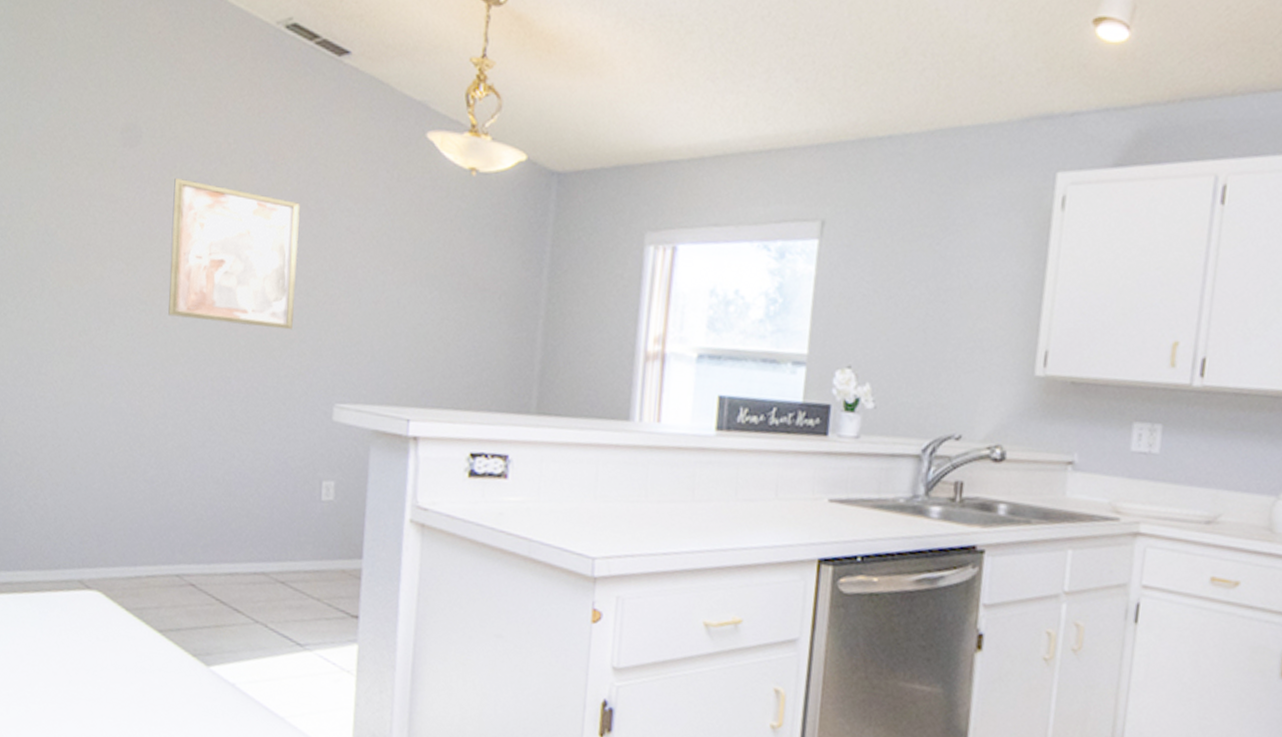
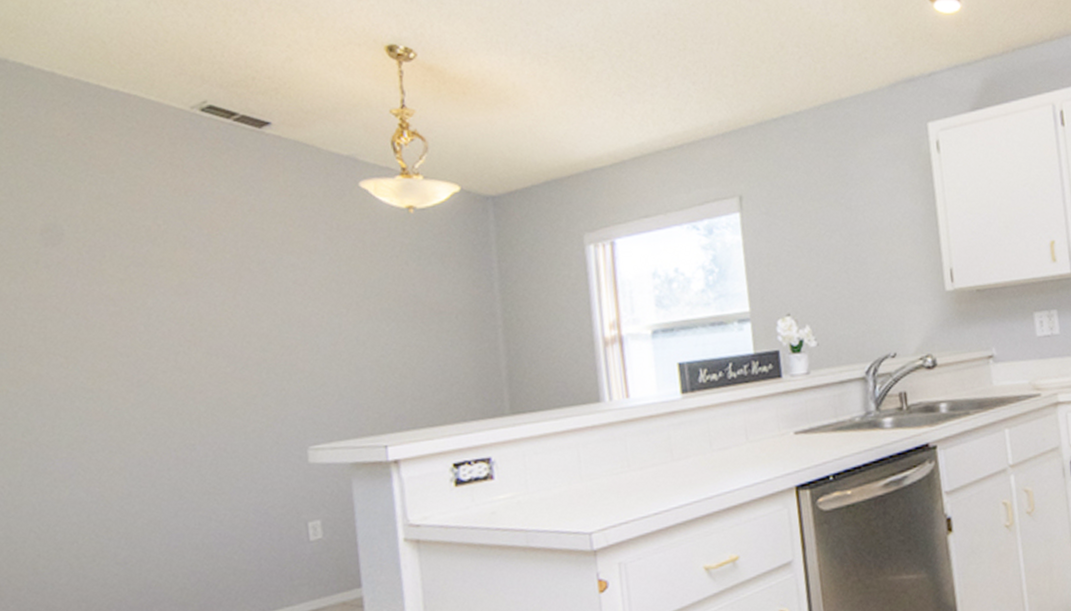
wall art: present [168,178,300,330] -> none [105,266,253,398]

